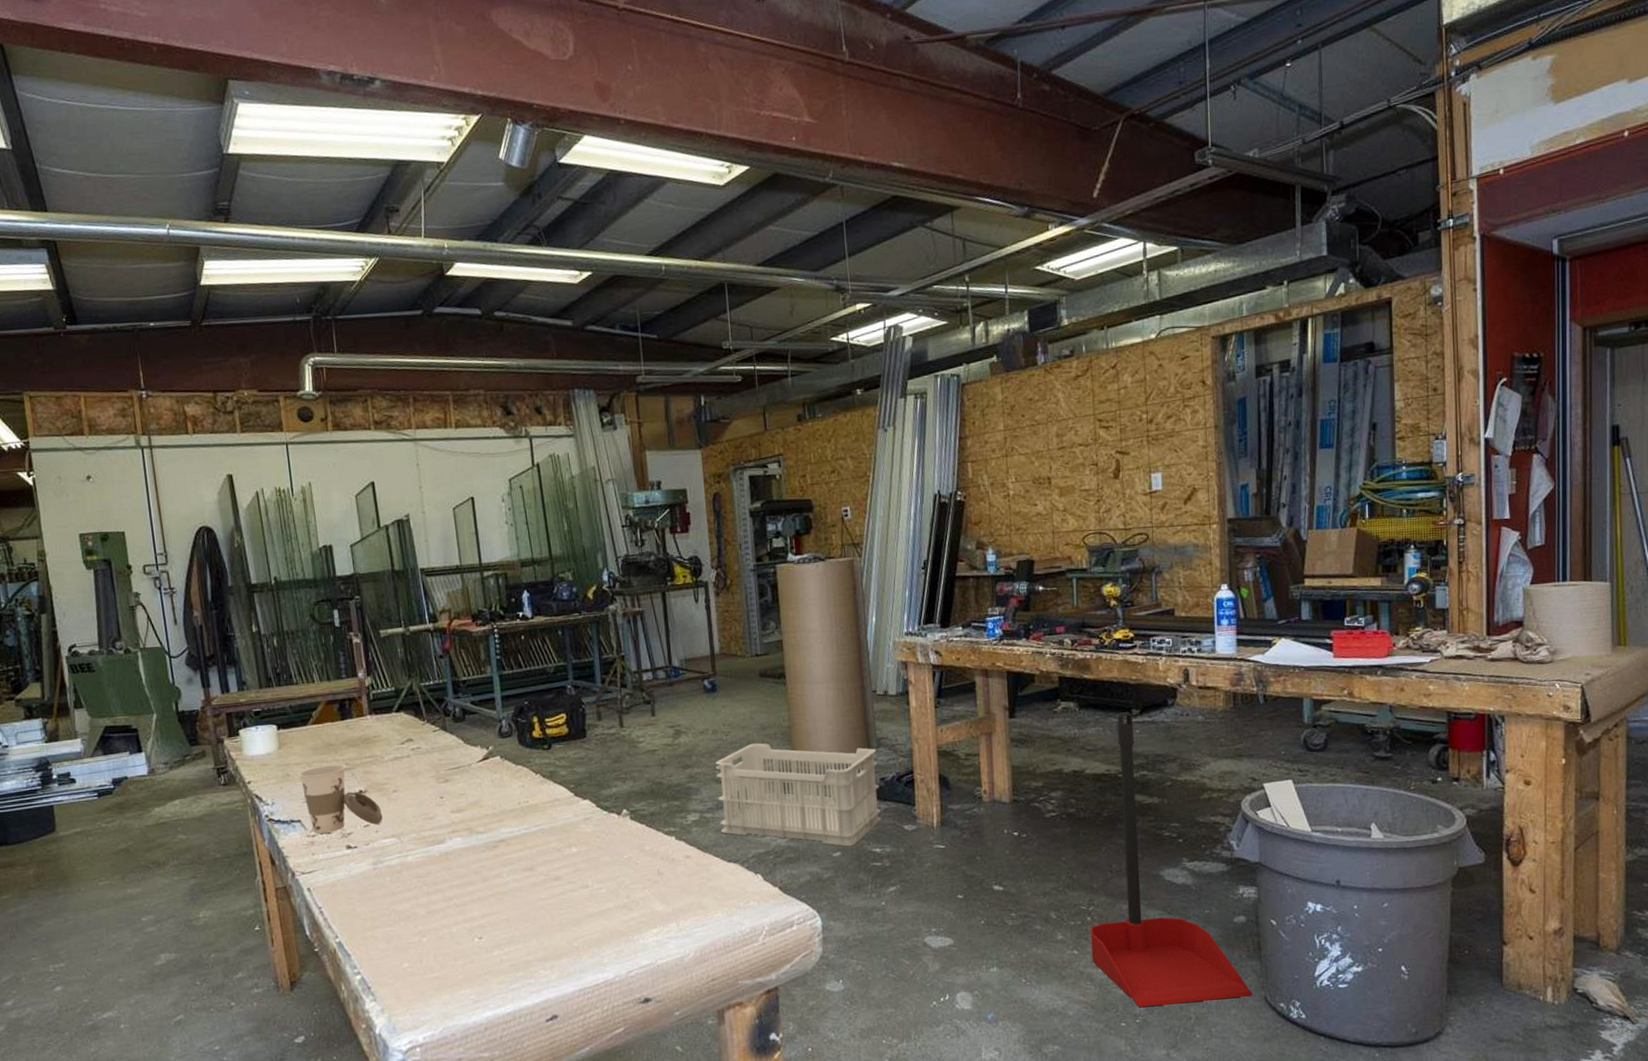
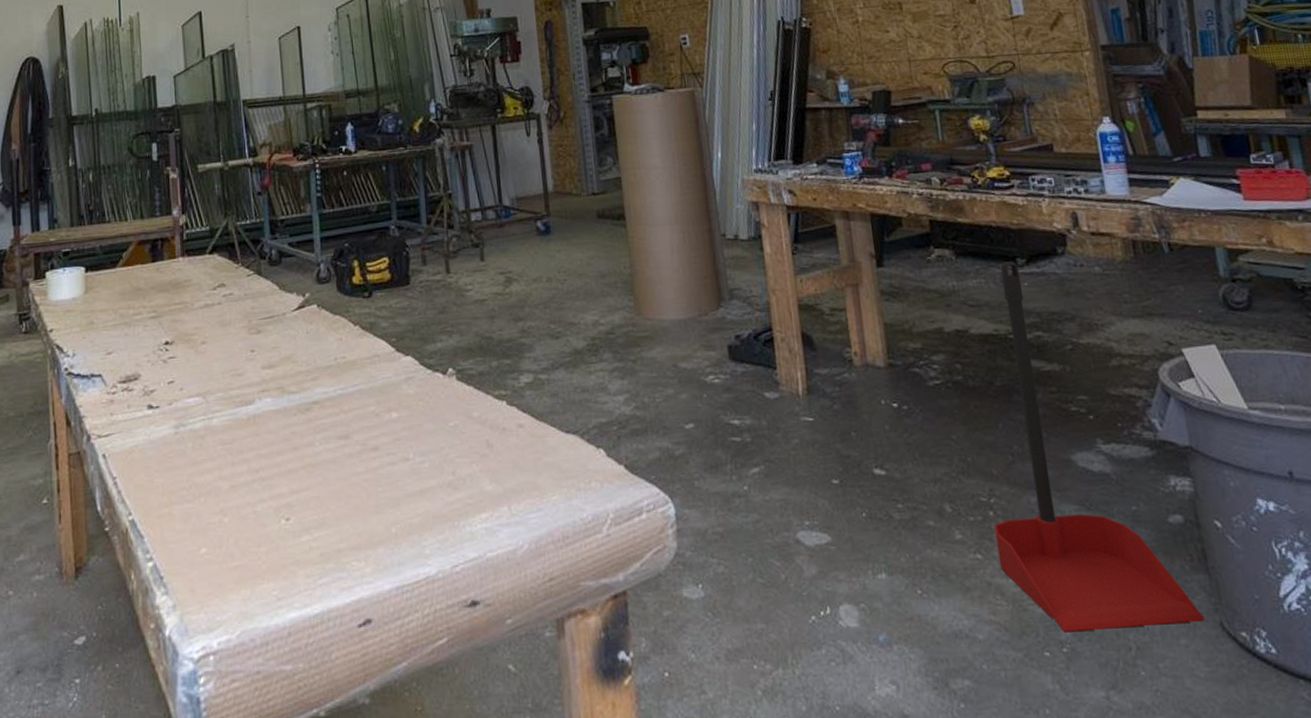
cup: present [297,763,383,834] -> none [102,310,189,390]
plastic crate: present [715,743,881,847] -> none [550,293,739,417]

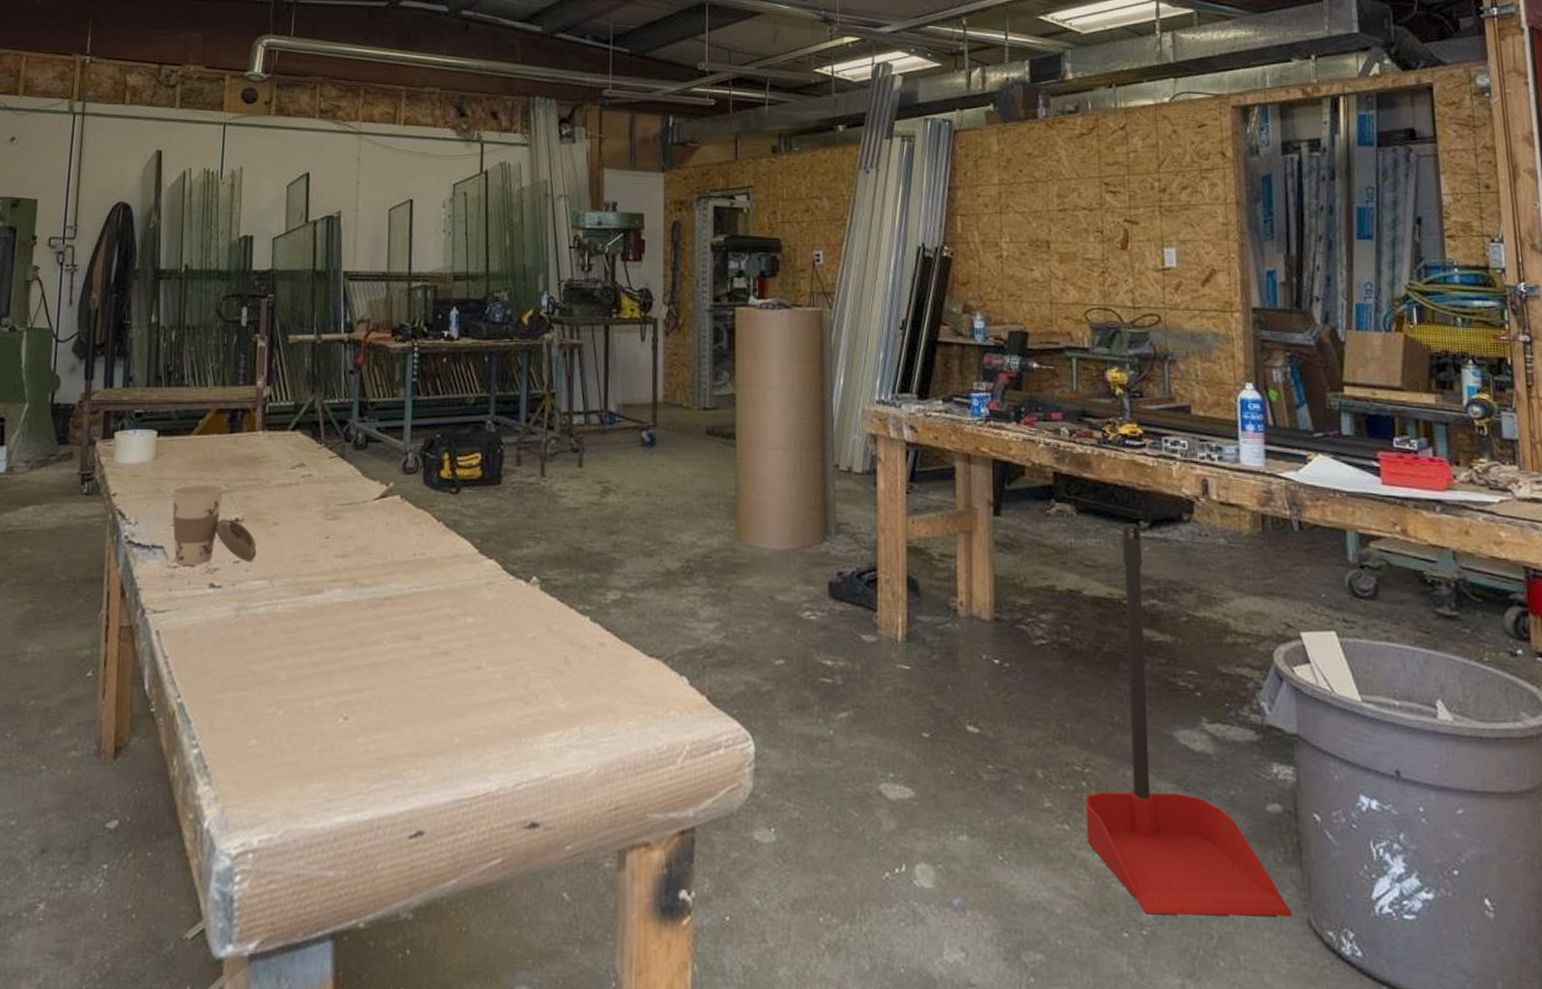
cup: none [102,310,189,390] -> present [170,483,257,565]

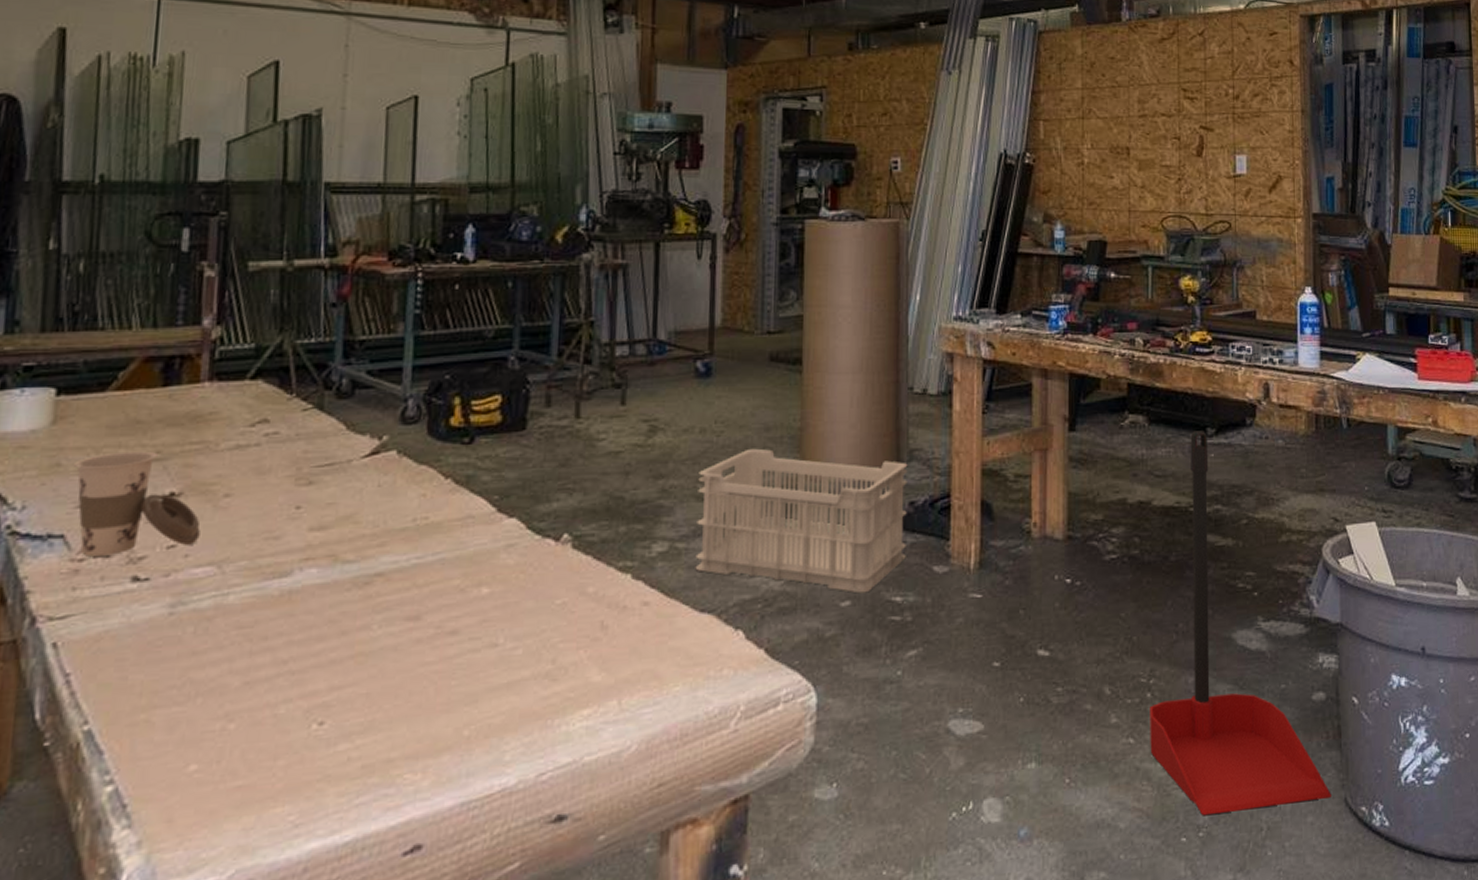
plastic crate: none [644,512,836,654] -> present [695,448,908,594]

